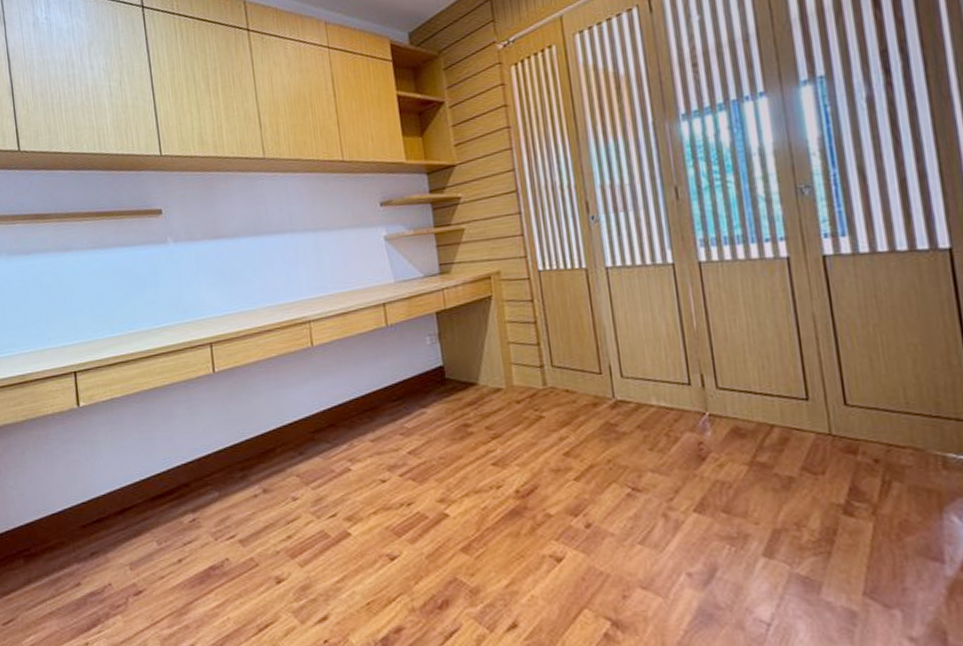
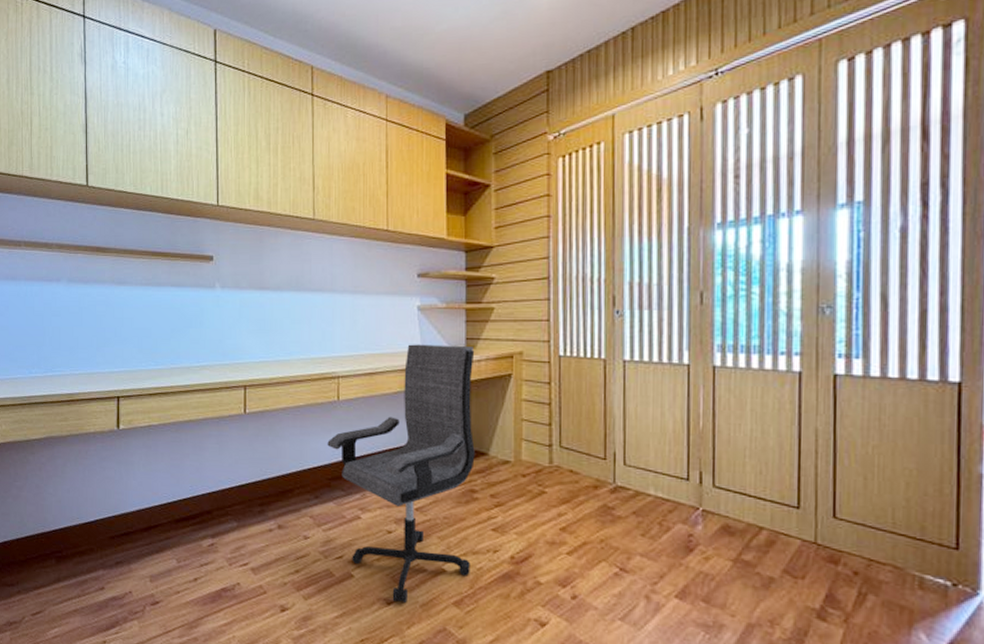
office chair: none [306,272,475,556] -> present [327,344,475,603]

